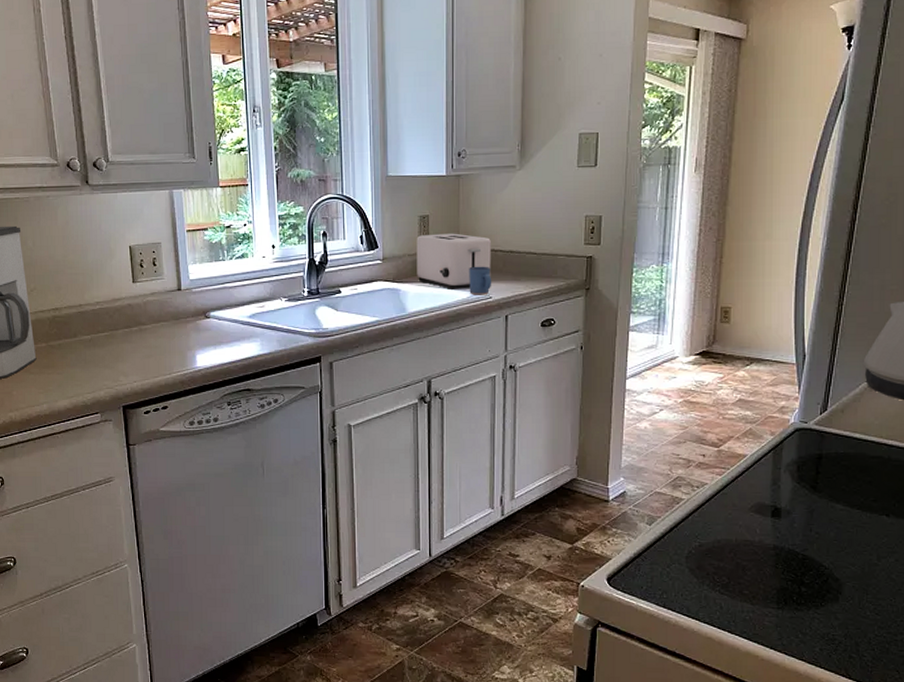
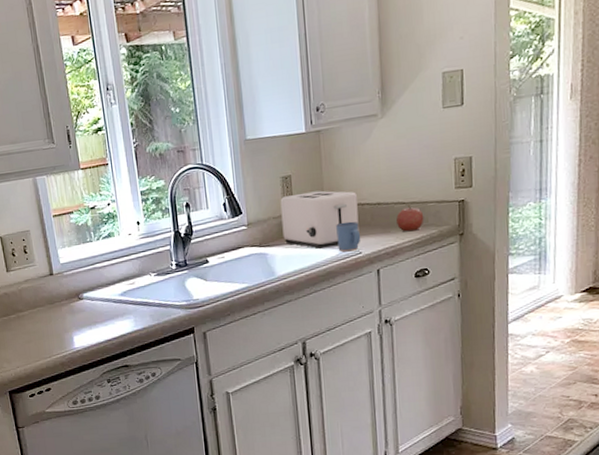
fruit: none [527,256,553,282] -> present [396,205,424,232]

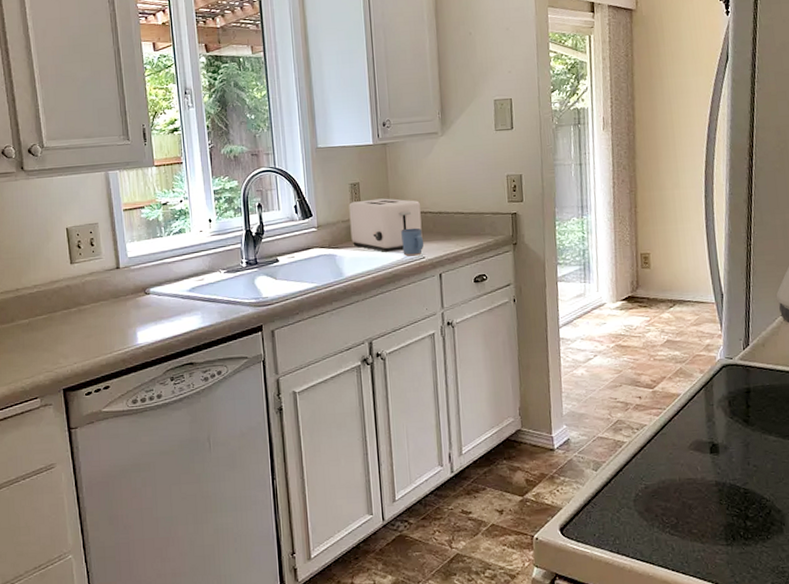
fruit: present [396,205,424,232] -> none [456,215,482,240]

